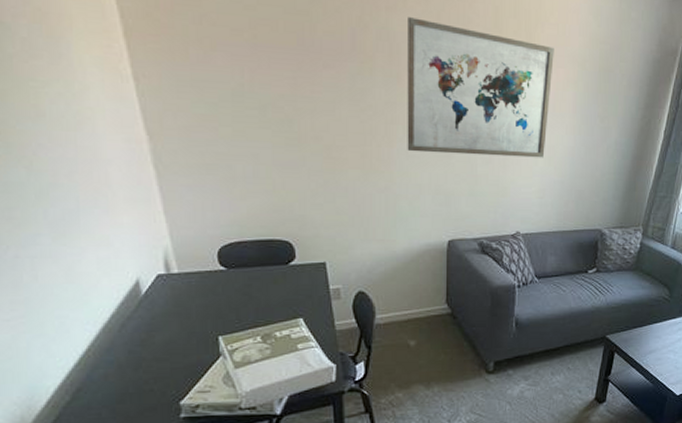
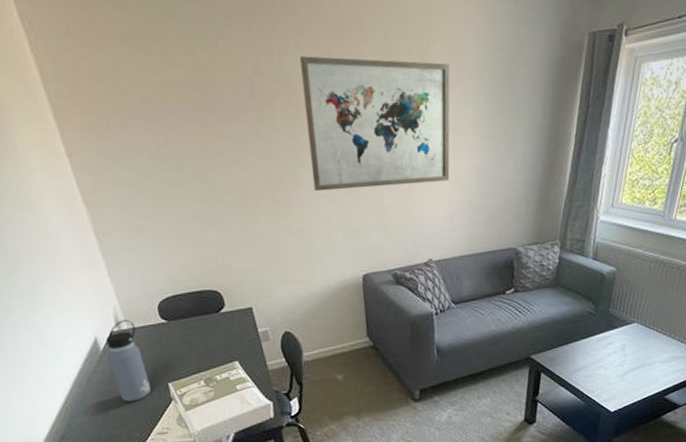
water bottle: none [149,263,198,354] -> present [106,320,152,402]

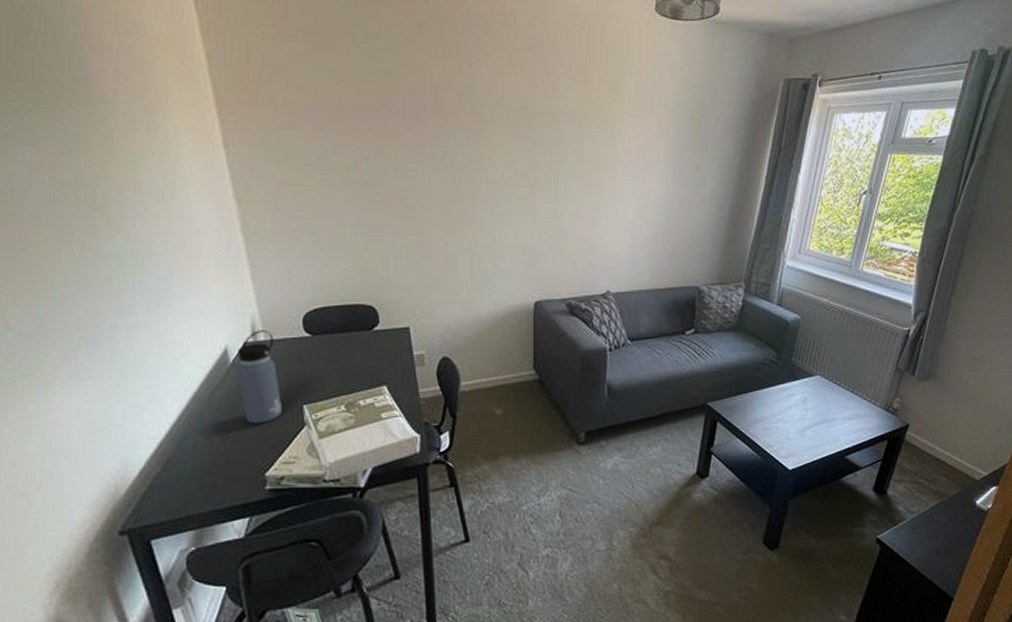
wall art: present [300,56,450,192] -> none [490,71,643,212]

